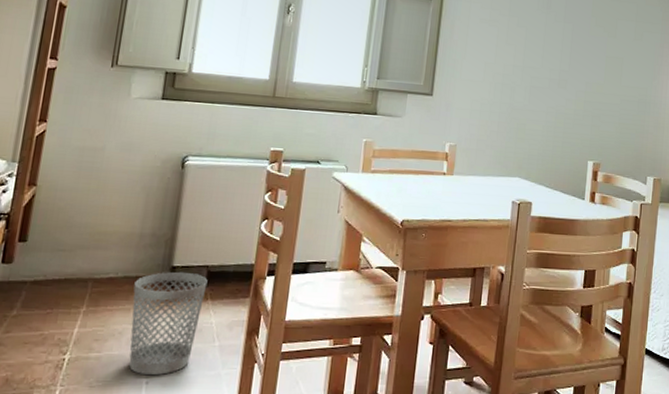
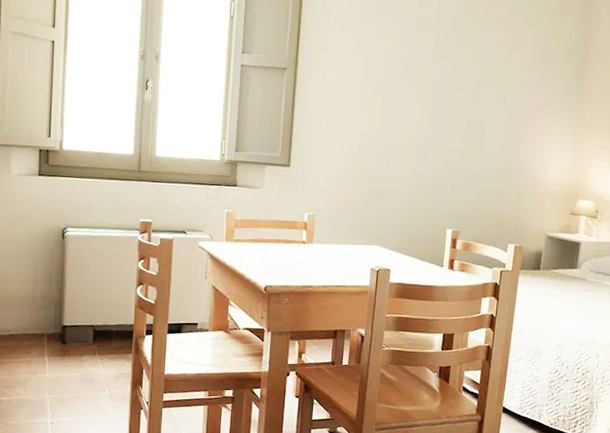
wastebasket: present [129,272,208,375] -> none [32,330,95,417]

